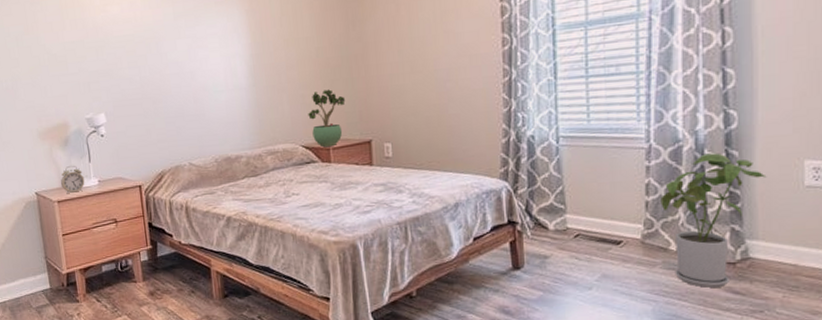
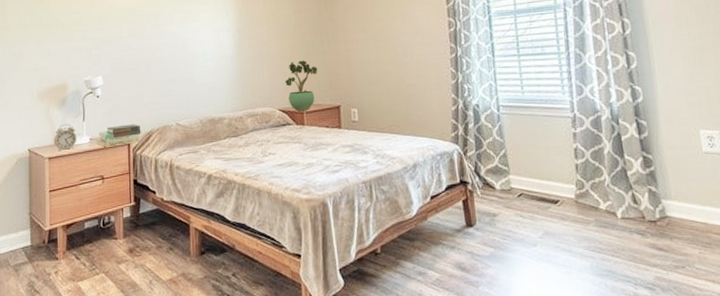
books: none [105,164,152,190] -> present [97,124,141,147]
house plant: present [660,153,767,288] -> none [587,122,672,244]

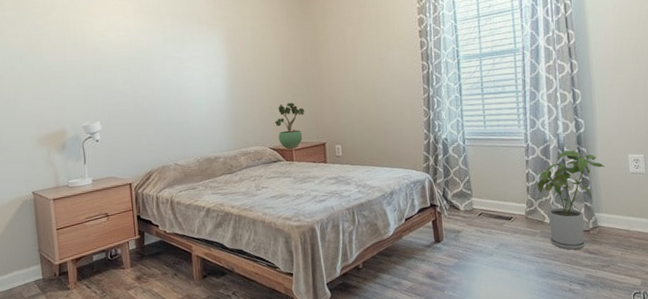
alarm clock: present [53,123,77,151] -> none [56,167,80,193]
books: present [97,124,141,147] -> none [99,165,142,188]
house plant: none [587,122,672,244] -> present [537,150,606,250]

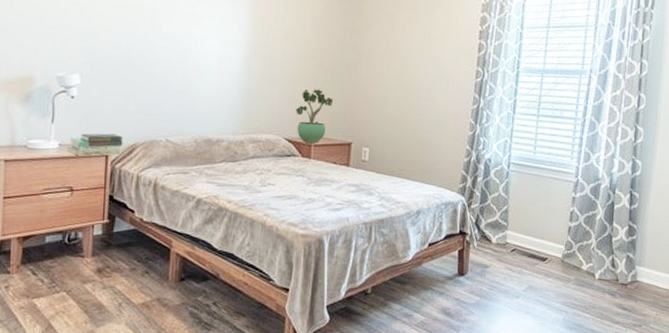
books: none [99,165,142,188] -> present [67,133,123,156]
house plant: present [537,150,606,250] -> none [579,192,656,303]

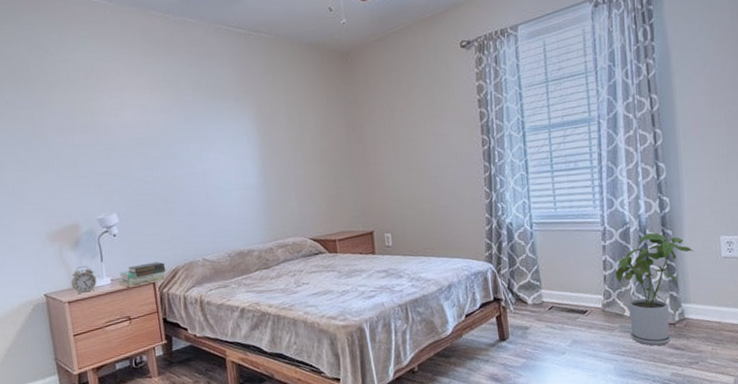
alarm clock: none [12,123,43,154] -> present [71,265,97,295]
potted plant: present [296,89,334,144] -> none [315,186,349,240]
house plant: none [579,192,656,303] -> present [615,232,694,346]

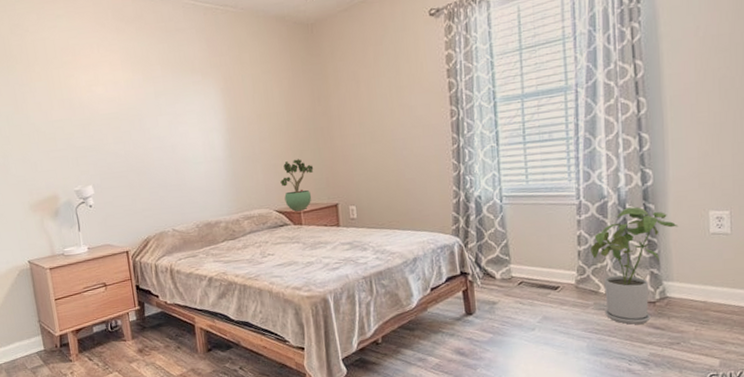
alarm clock: present [71,265,97,295] -> none [51,234,75,262]
books: present [118,261,166,288] -> none [95,231,138,256]
potted plant: none [315,186,349,240] -> present [280,159,314,212]

